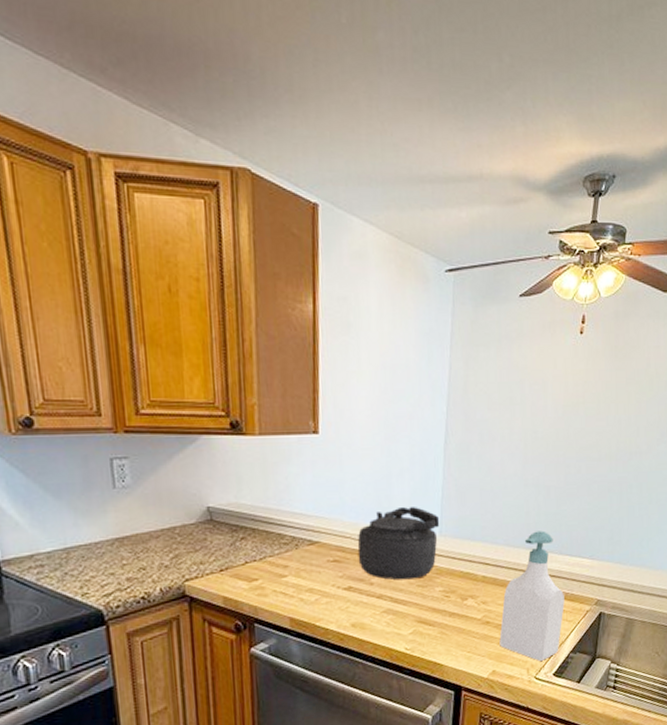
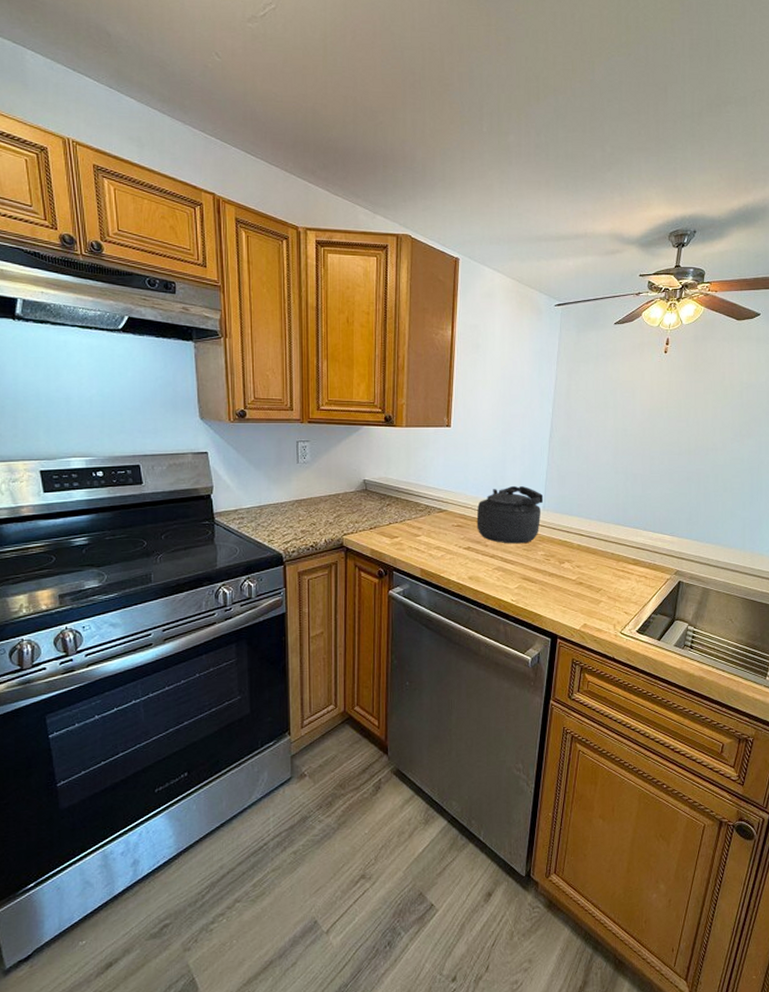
soap bottle: present [499,530,565,661] -> none [590,510,648,619]

